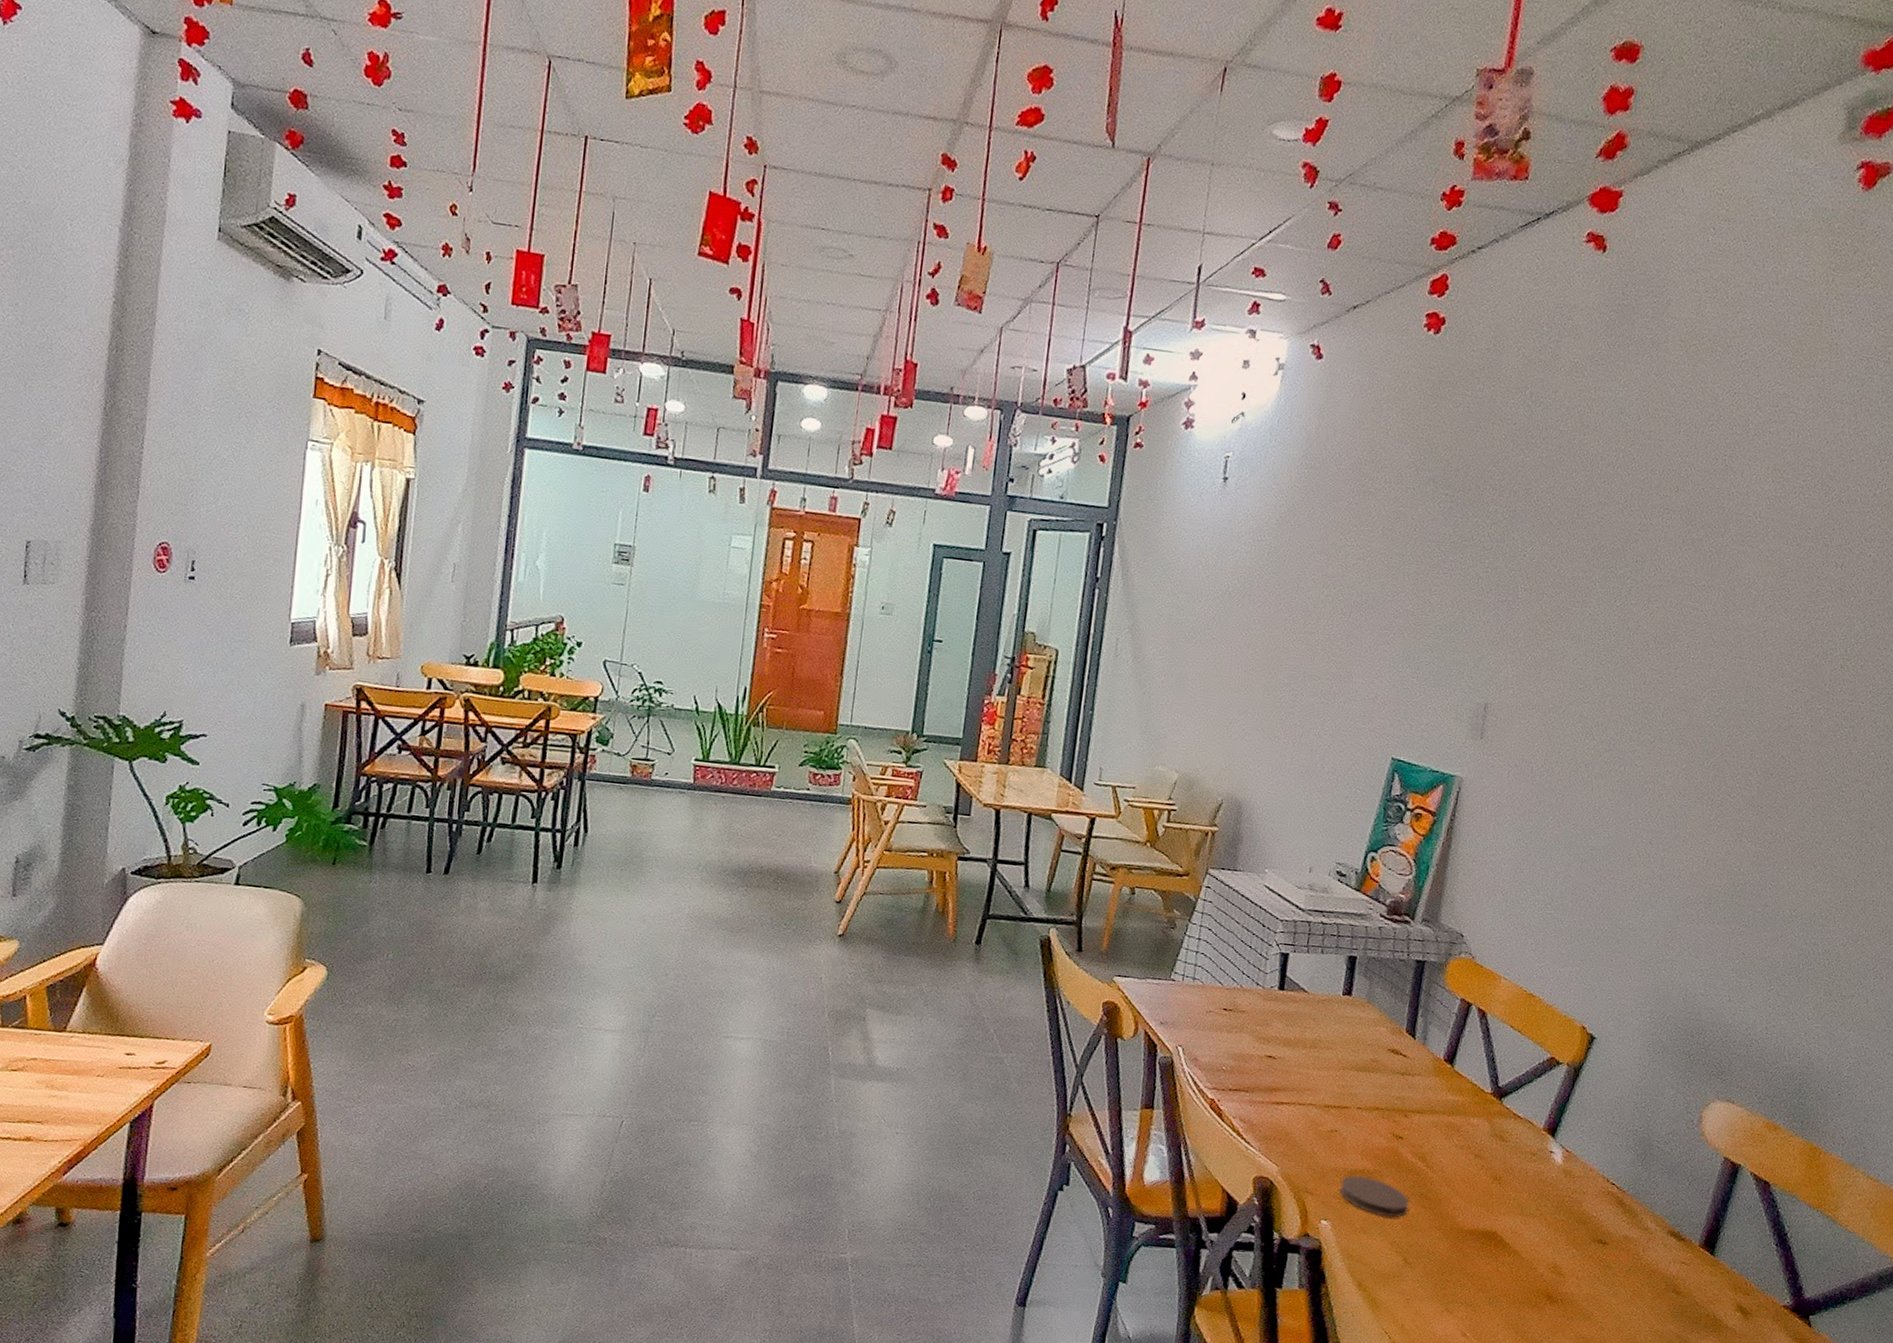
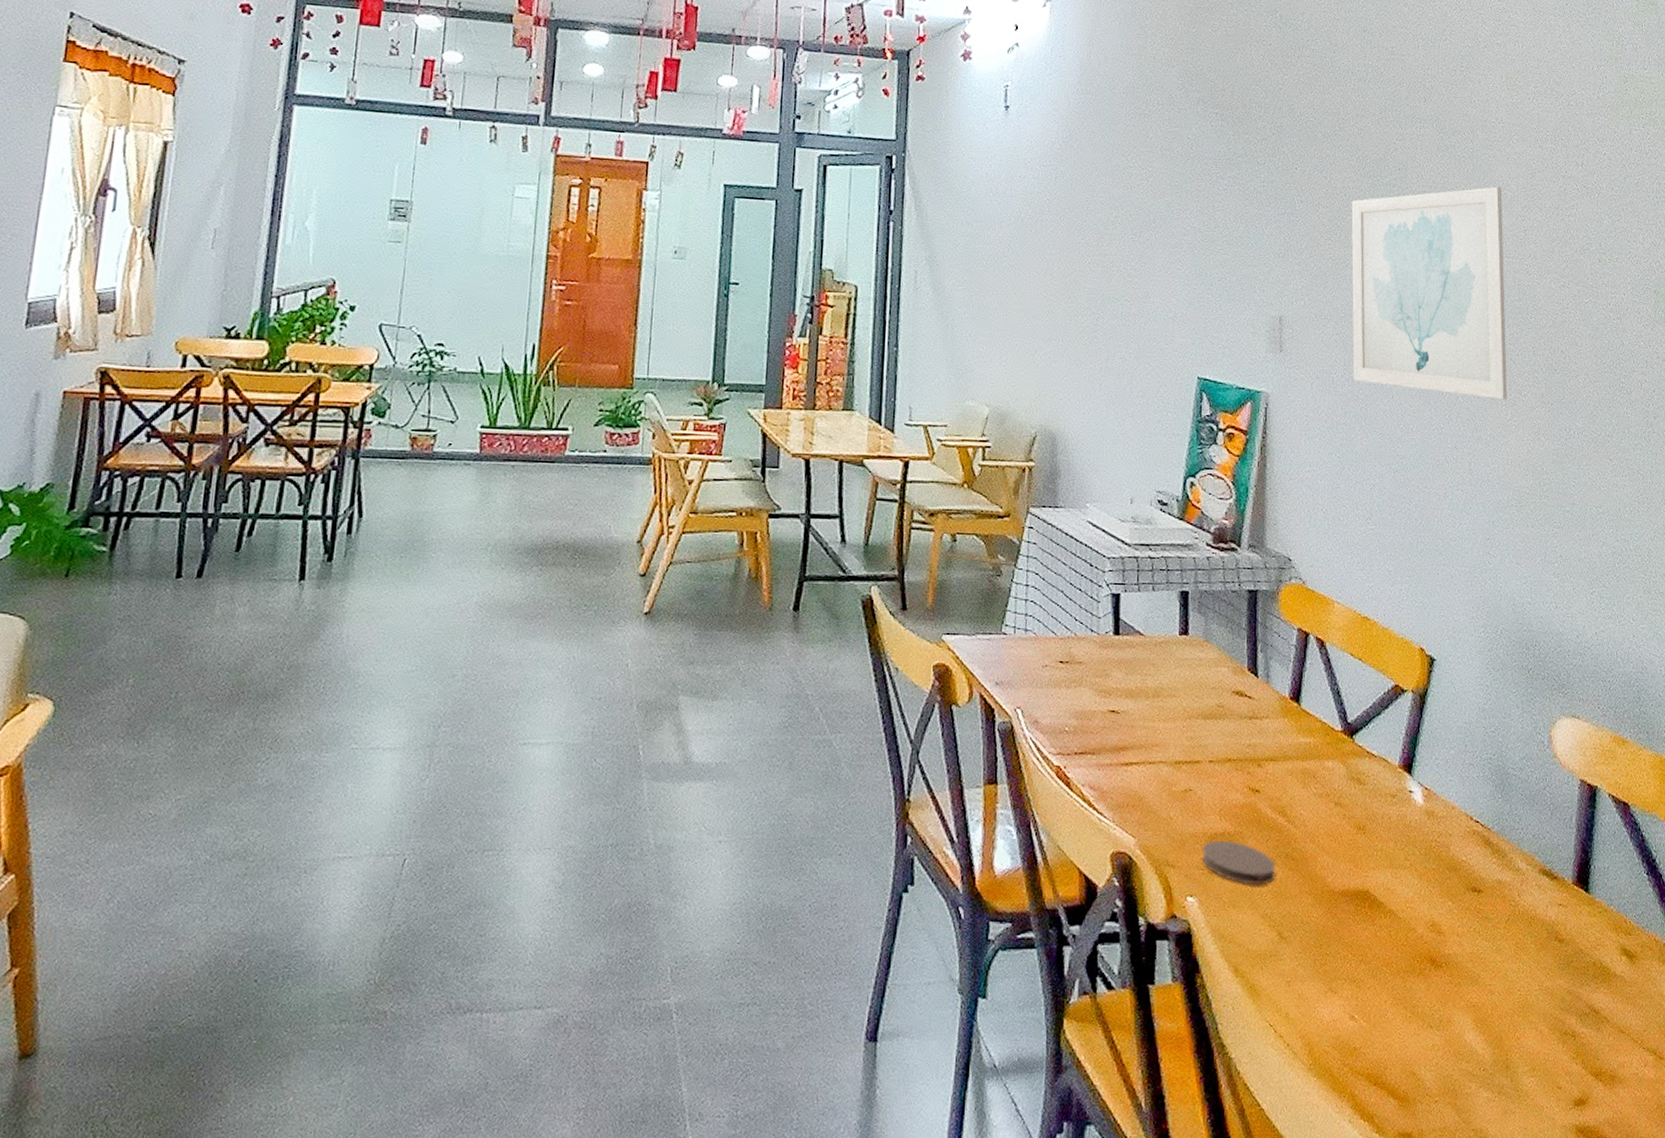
wall art: none [1553,584,1746,800] -> present [1351,186,1507,400]

